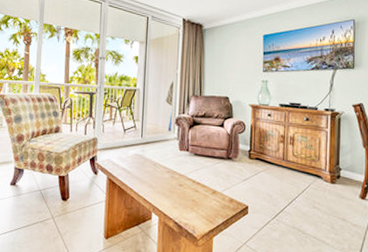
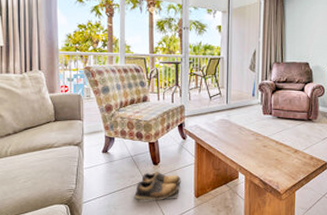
shoes: none [36,208,90,242] -> present [131,172,181,203]

